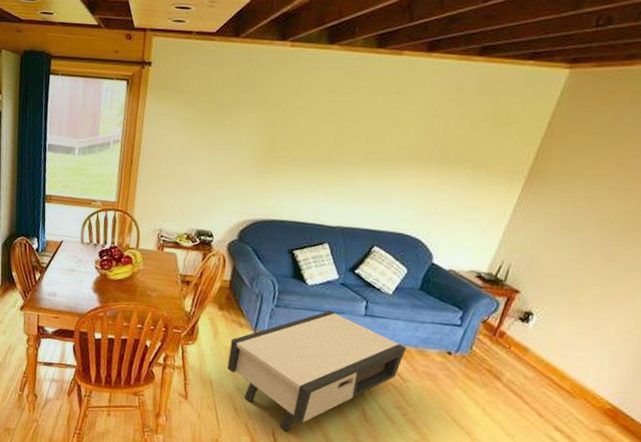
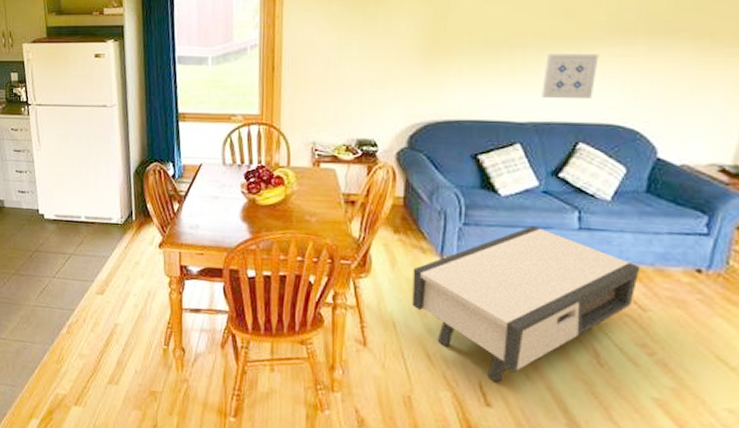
wall art: none [350,171,400,211] -> present [542,54,599,100]

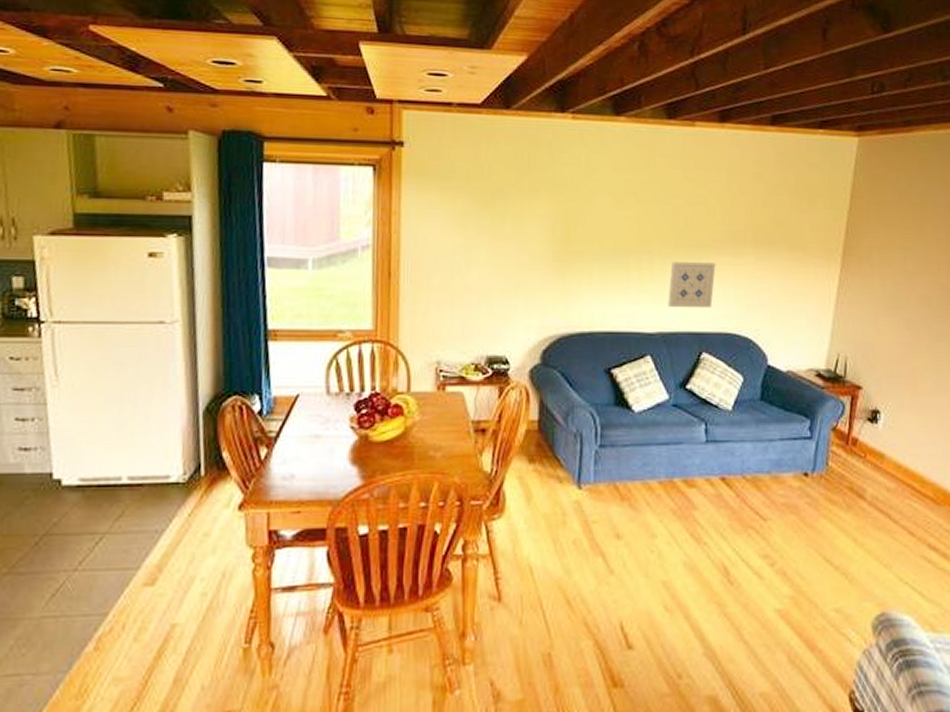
coffee table: present [412,226,640,383] -> none [550,442,760,620]

